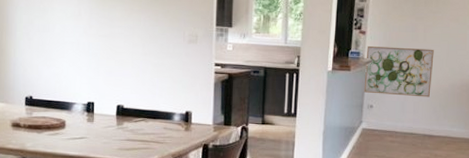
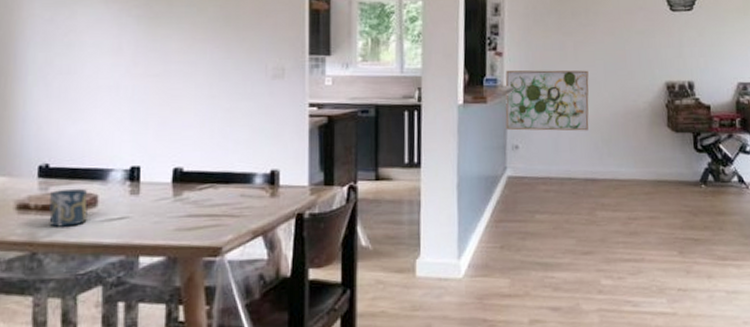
cup: none [33,114,59,142] -> present [49,188,88,228]

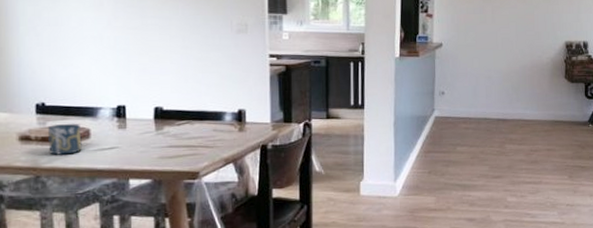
wall art: present [505,70,589,131] -> none [434,29,503,81]

